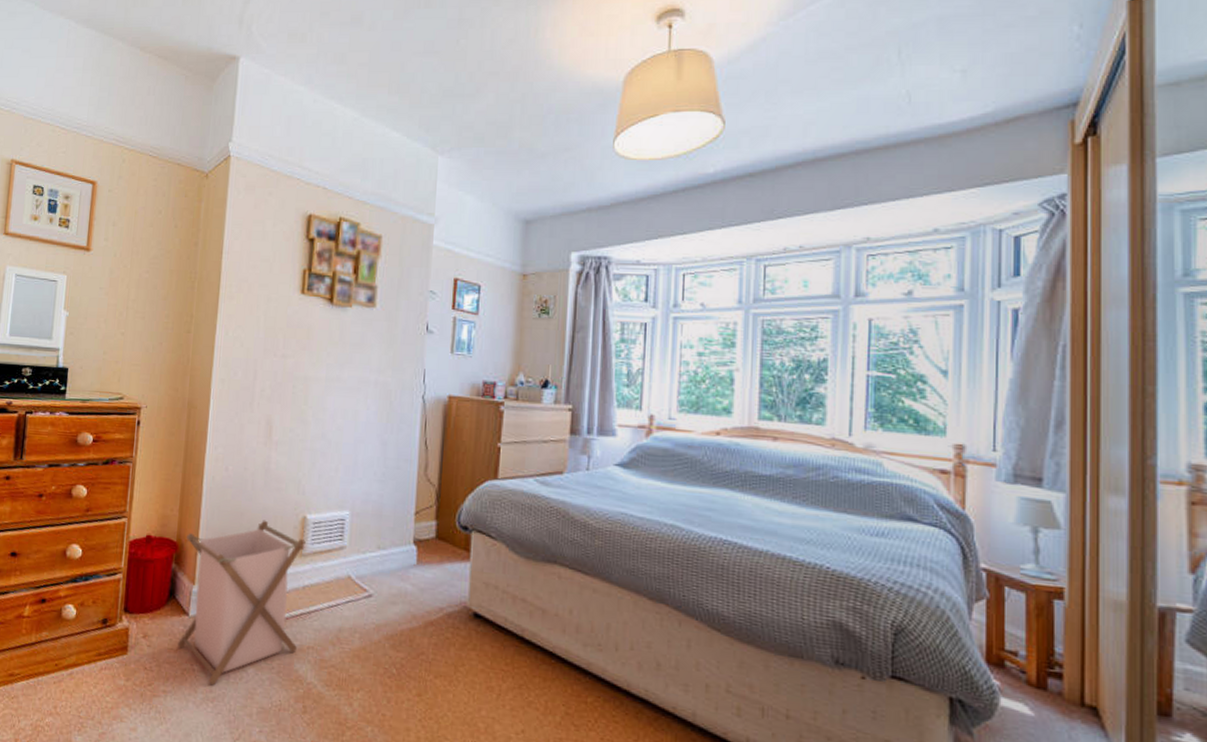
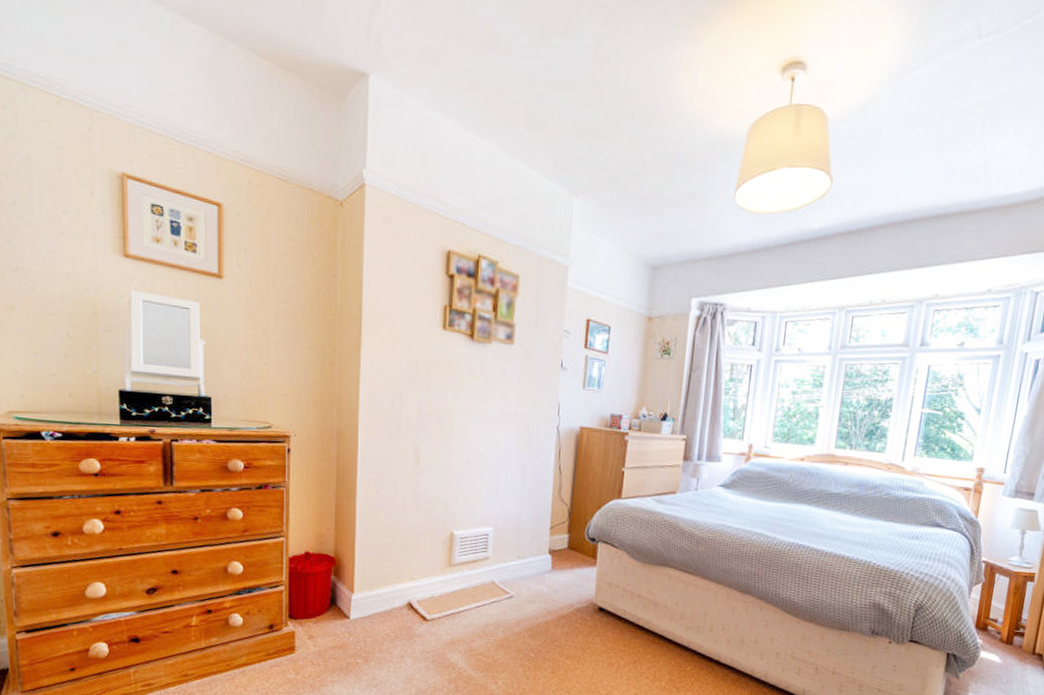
laundry basket: present [177,520,306,685] -> none [340,536,454,674]

